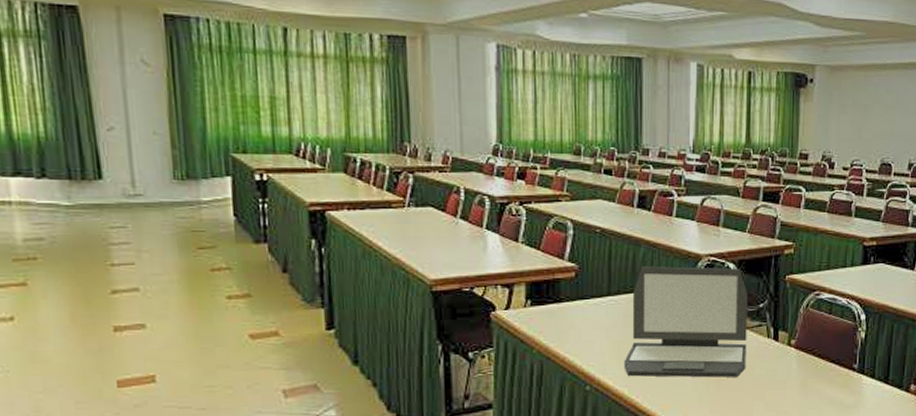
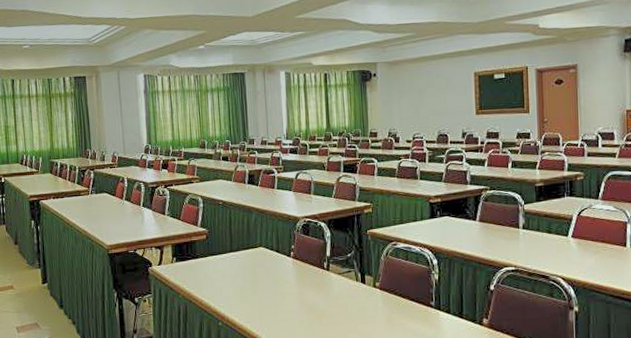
laptop: present [623,266,748,378] -> none [245,226,341,315]

